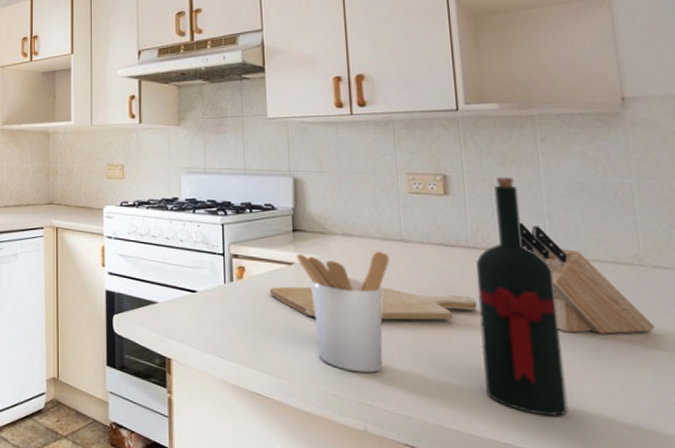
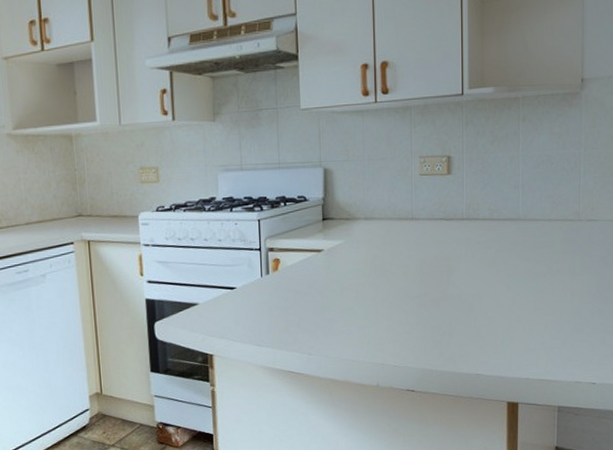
chopping board: present [270,286,477,321] -> none [302,261,466,298]
utensil holder: present [295,250,389,373] -> none [324,230,402,339]
wine bottle: present [476,176,568,417] -> none [466,154,522,348]
knife block: present [519,222,654,334] -> none [501,193,582,281]

